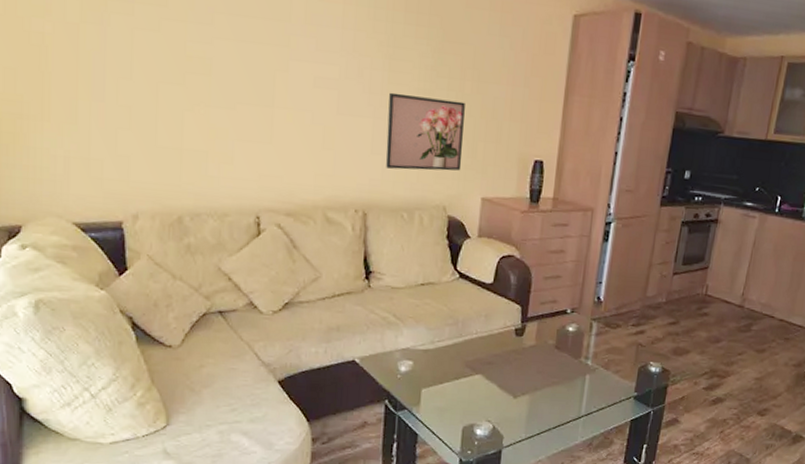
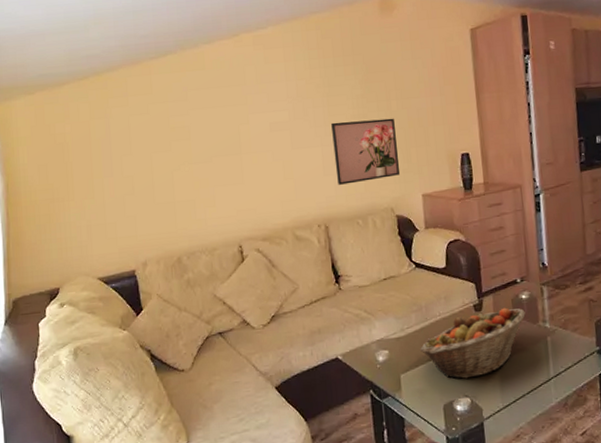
fruit basket: none [447,337,569,404] -> present [419,307,526,379]

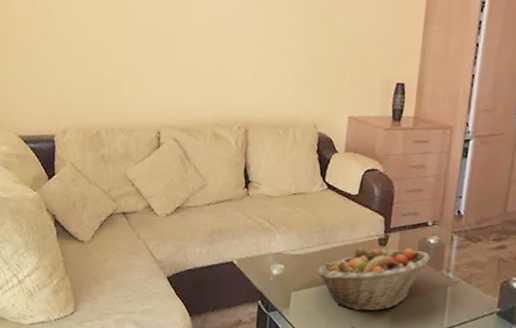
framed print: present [331,118,401,185] -> none [266,26,335,93]

